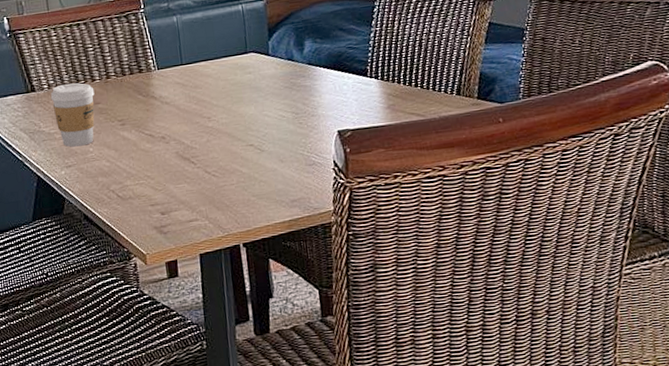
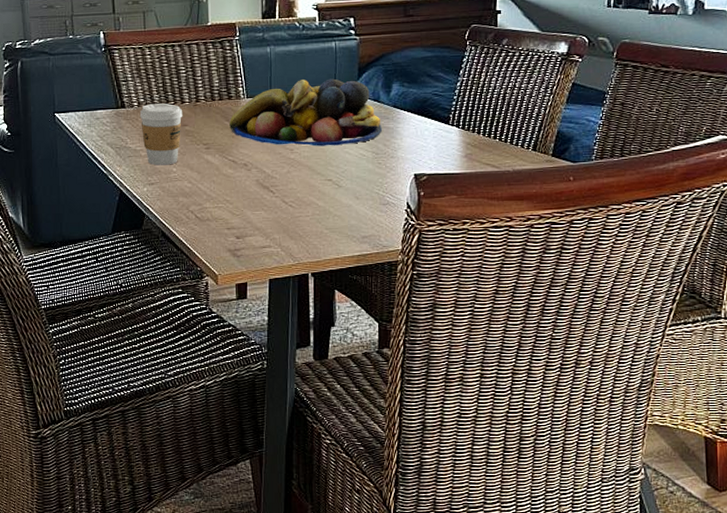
fruit bowl: none [142,41,300,115] -> present [229,78,383,147]

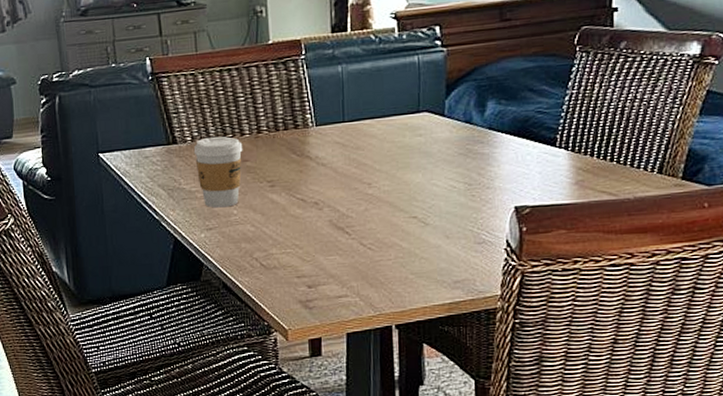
fruit bowl: present [229,78,383,147] -> none [296,99,476,180]

